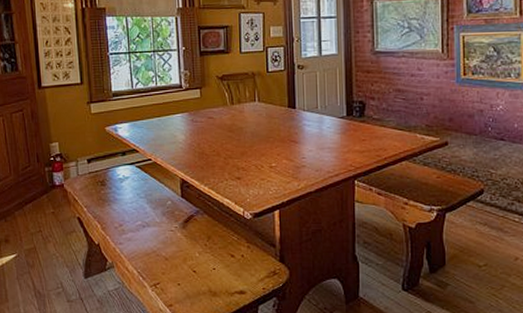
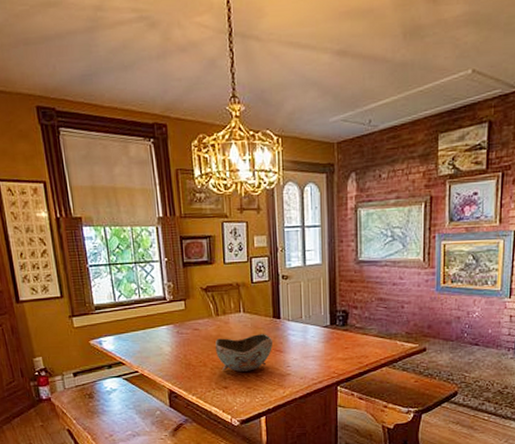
bowl: none [230,122,288,162] -> present [215,333,273,372]

